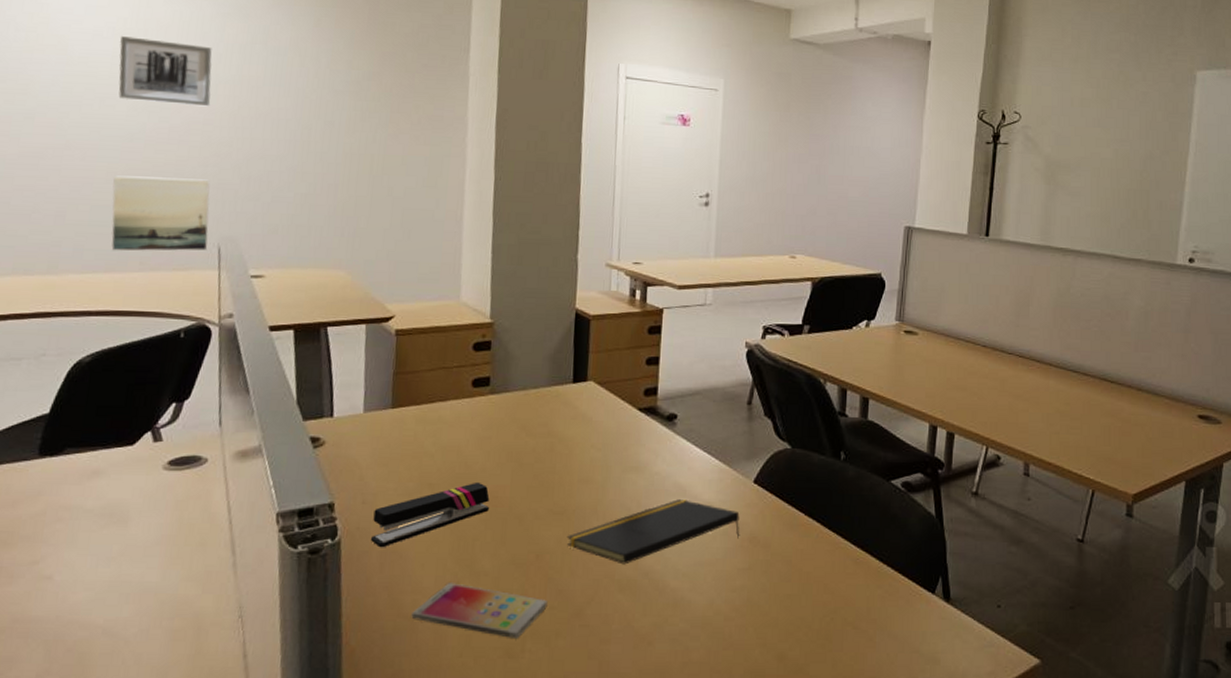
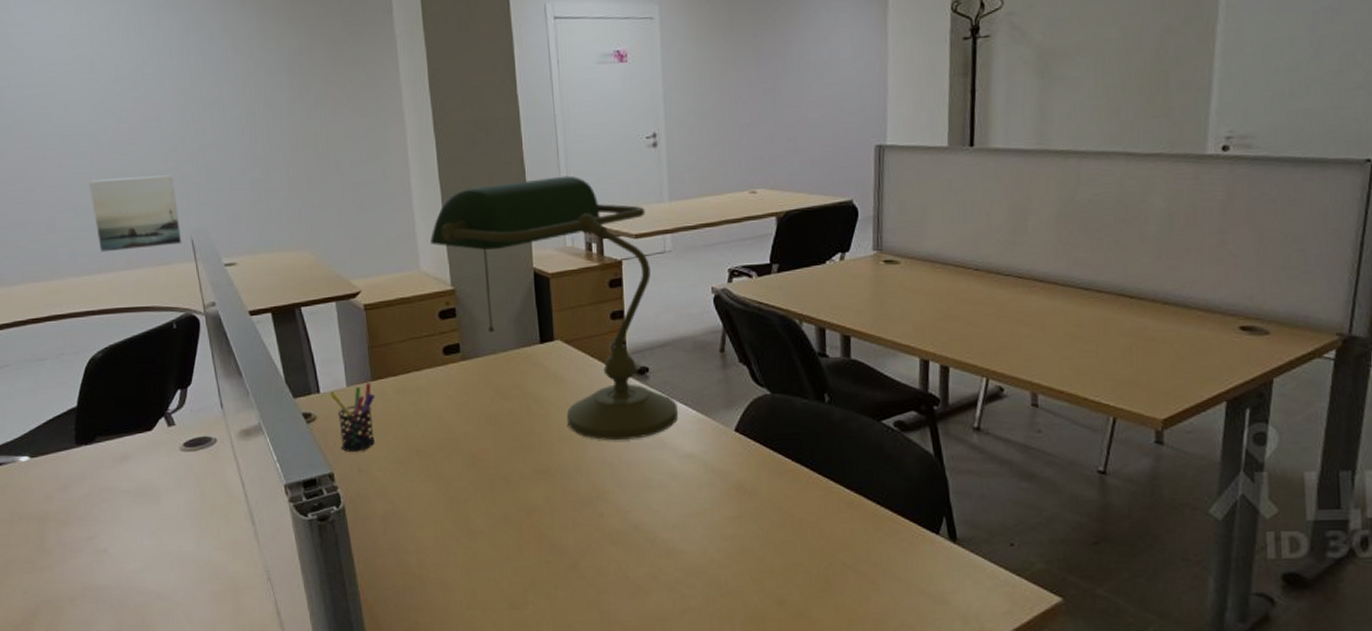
wall art: present [118,36,212,107] -> none [69,42,160,105]
pen holder: none [343,410,393,483] -> present [329,383,375,453]
stapler: present [371,481,490,548] -> none [370,446,476,513]
smartphone: present [411,583,548,638] -> none [418,542,543,591]
desk lamp: none [474,223,701,486] -> present [429,175,678,441]
notepad: present [566,499,740,565] -> none [553,452,726,519]

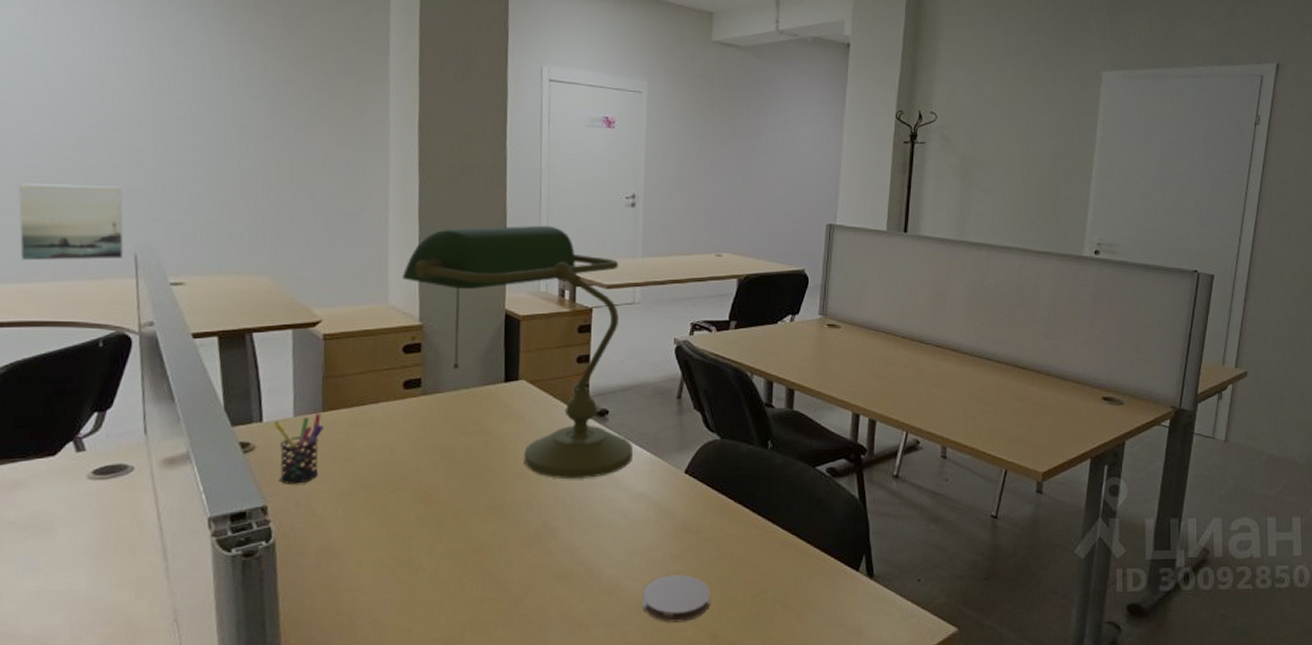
coaster: none [701,538,773,587] -> present [642,575,710,623]

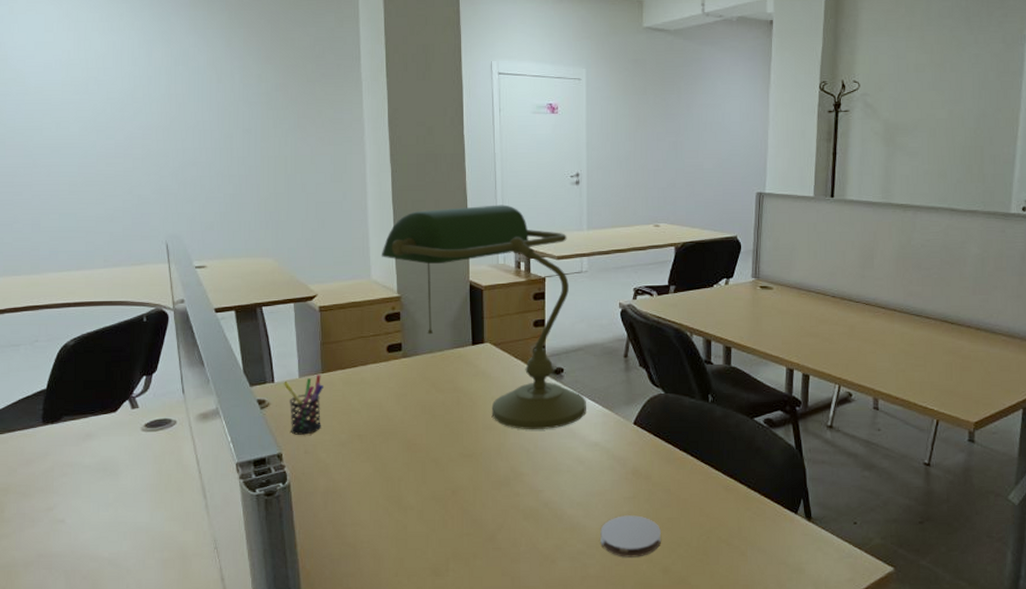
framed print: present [18,183,124,261] -> none [75,186,158,252]

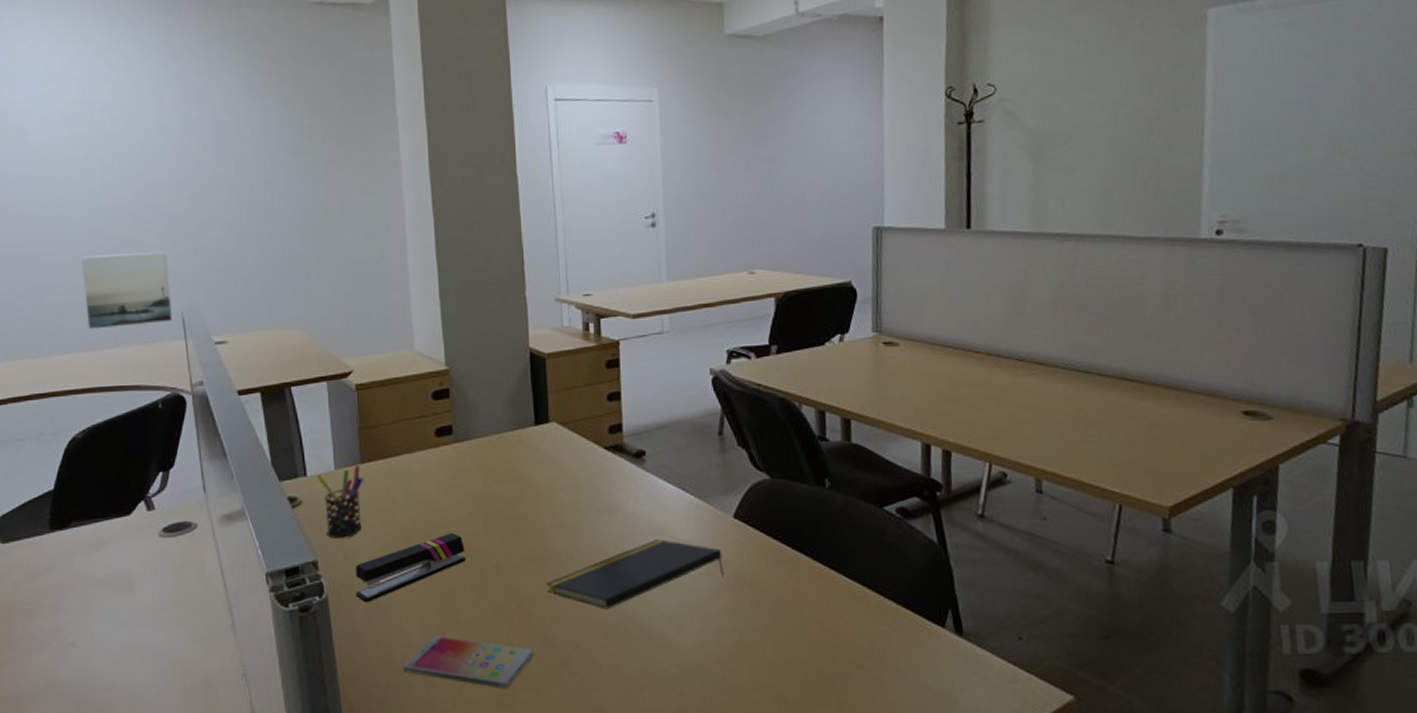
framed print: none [75,186,158,252] -> present [82,251,173,330]
stapler: none [315,432,410,489] -> present [356,532,465,603]
smartphone: none [353,516,465,560] -> present [403,635,534,688]
desk lamp: present [381,204,586,430] -> none [425,255,675,528]
notepad: none [476,441,624,497] -> present [545,539,725,610]
coaster: present [600,515,661,557] -> none [698,631,774,684]

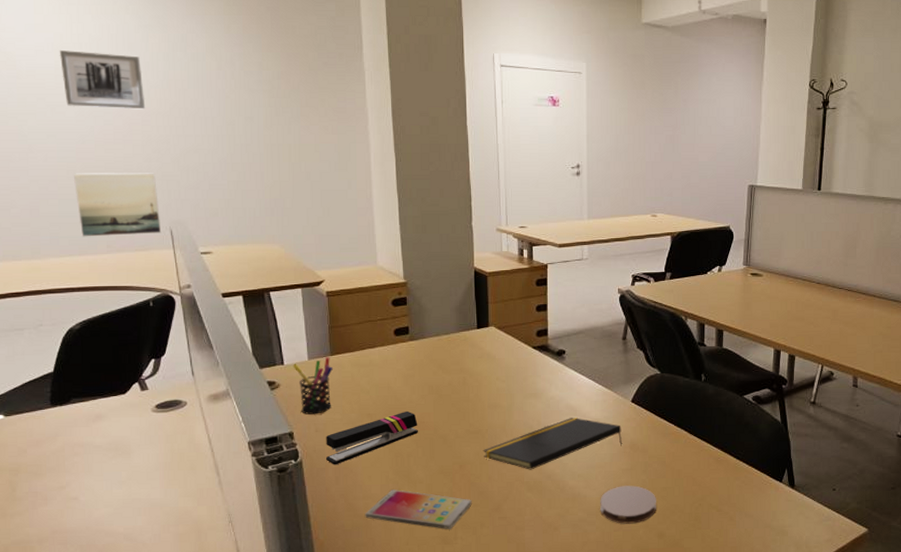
wall art: none [70,119,158,181] -> present [59,50,146,110]
coaster: none [698,631,774,684] -> present [600,485,656,524]

